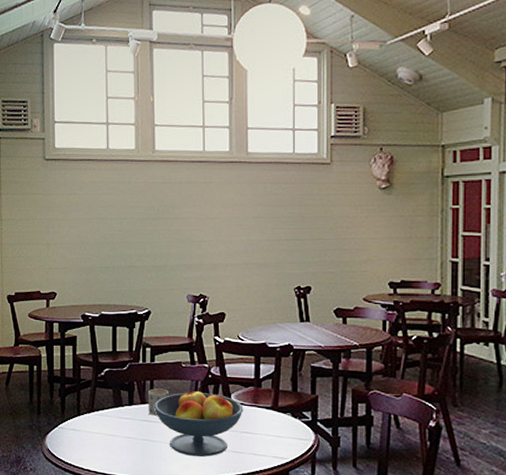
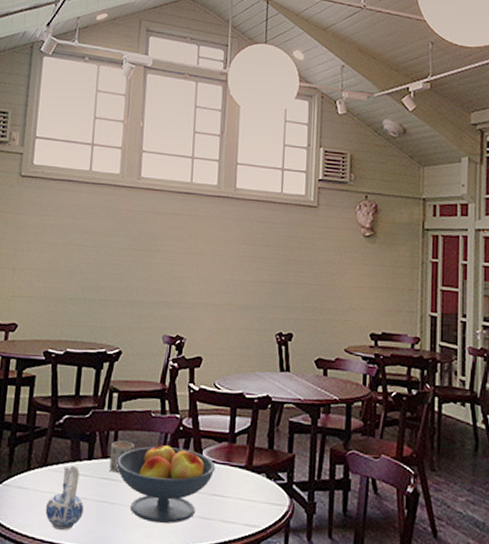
ceramic pitcher: none [96,410,129,464] -> present [45,465,84,530]

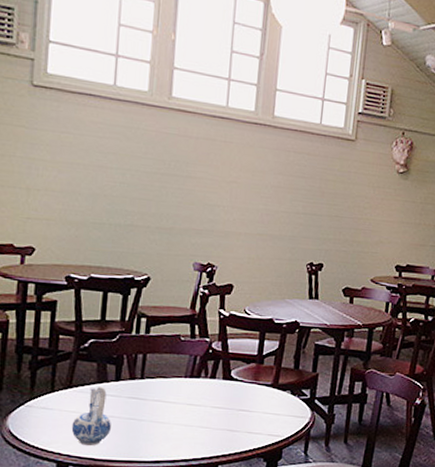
mug: present [109,440,134,473] -> none [138,363,163,393]
fruit bowl: present [116,442,215,524] -> none [145,364,243,436]

